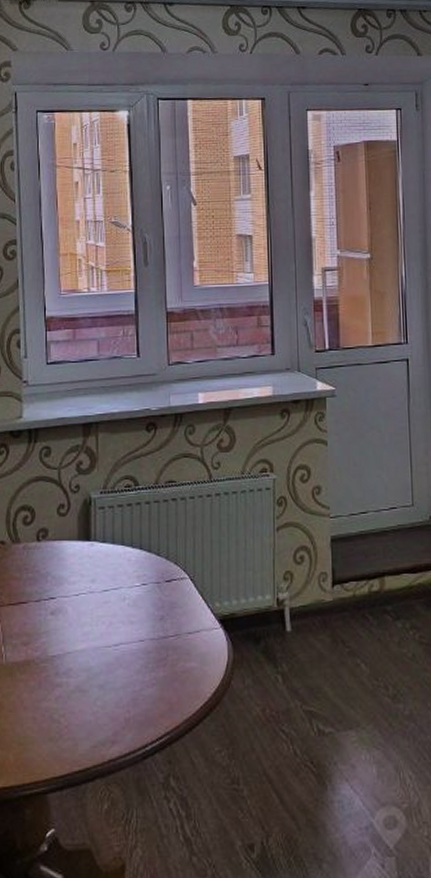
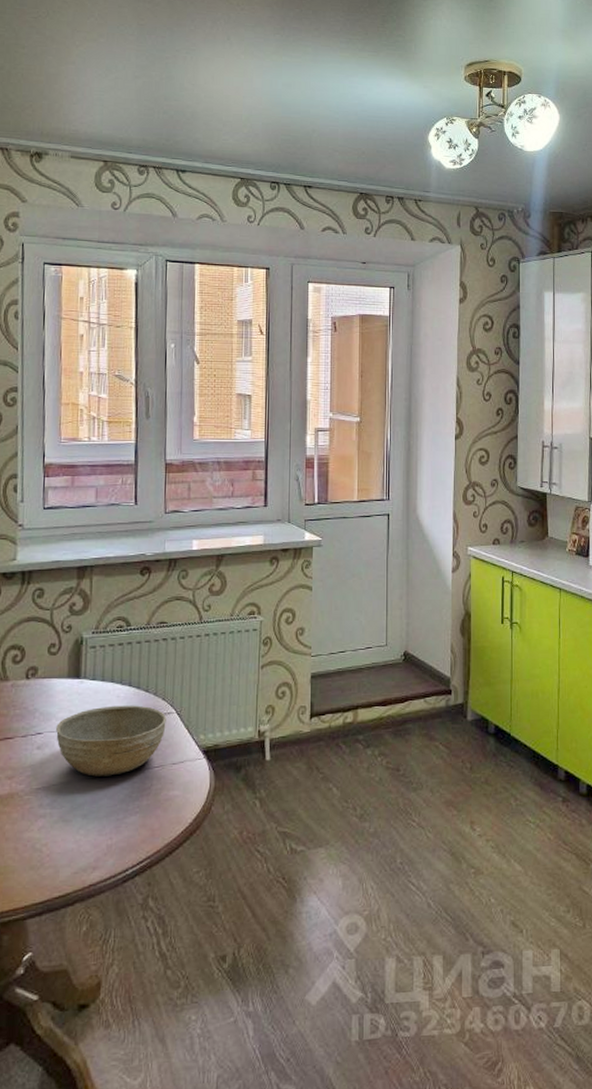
bowl: none [69,569,180,645] -> present [56,705,166,777]

